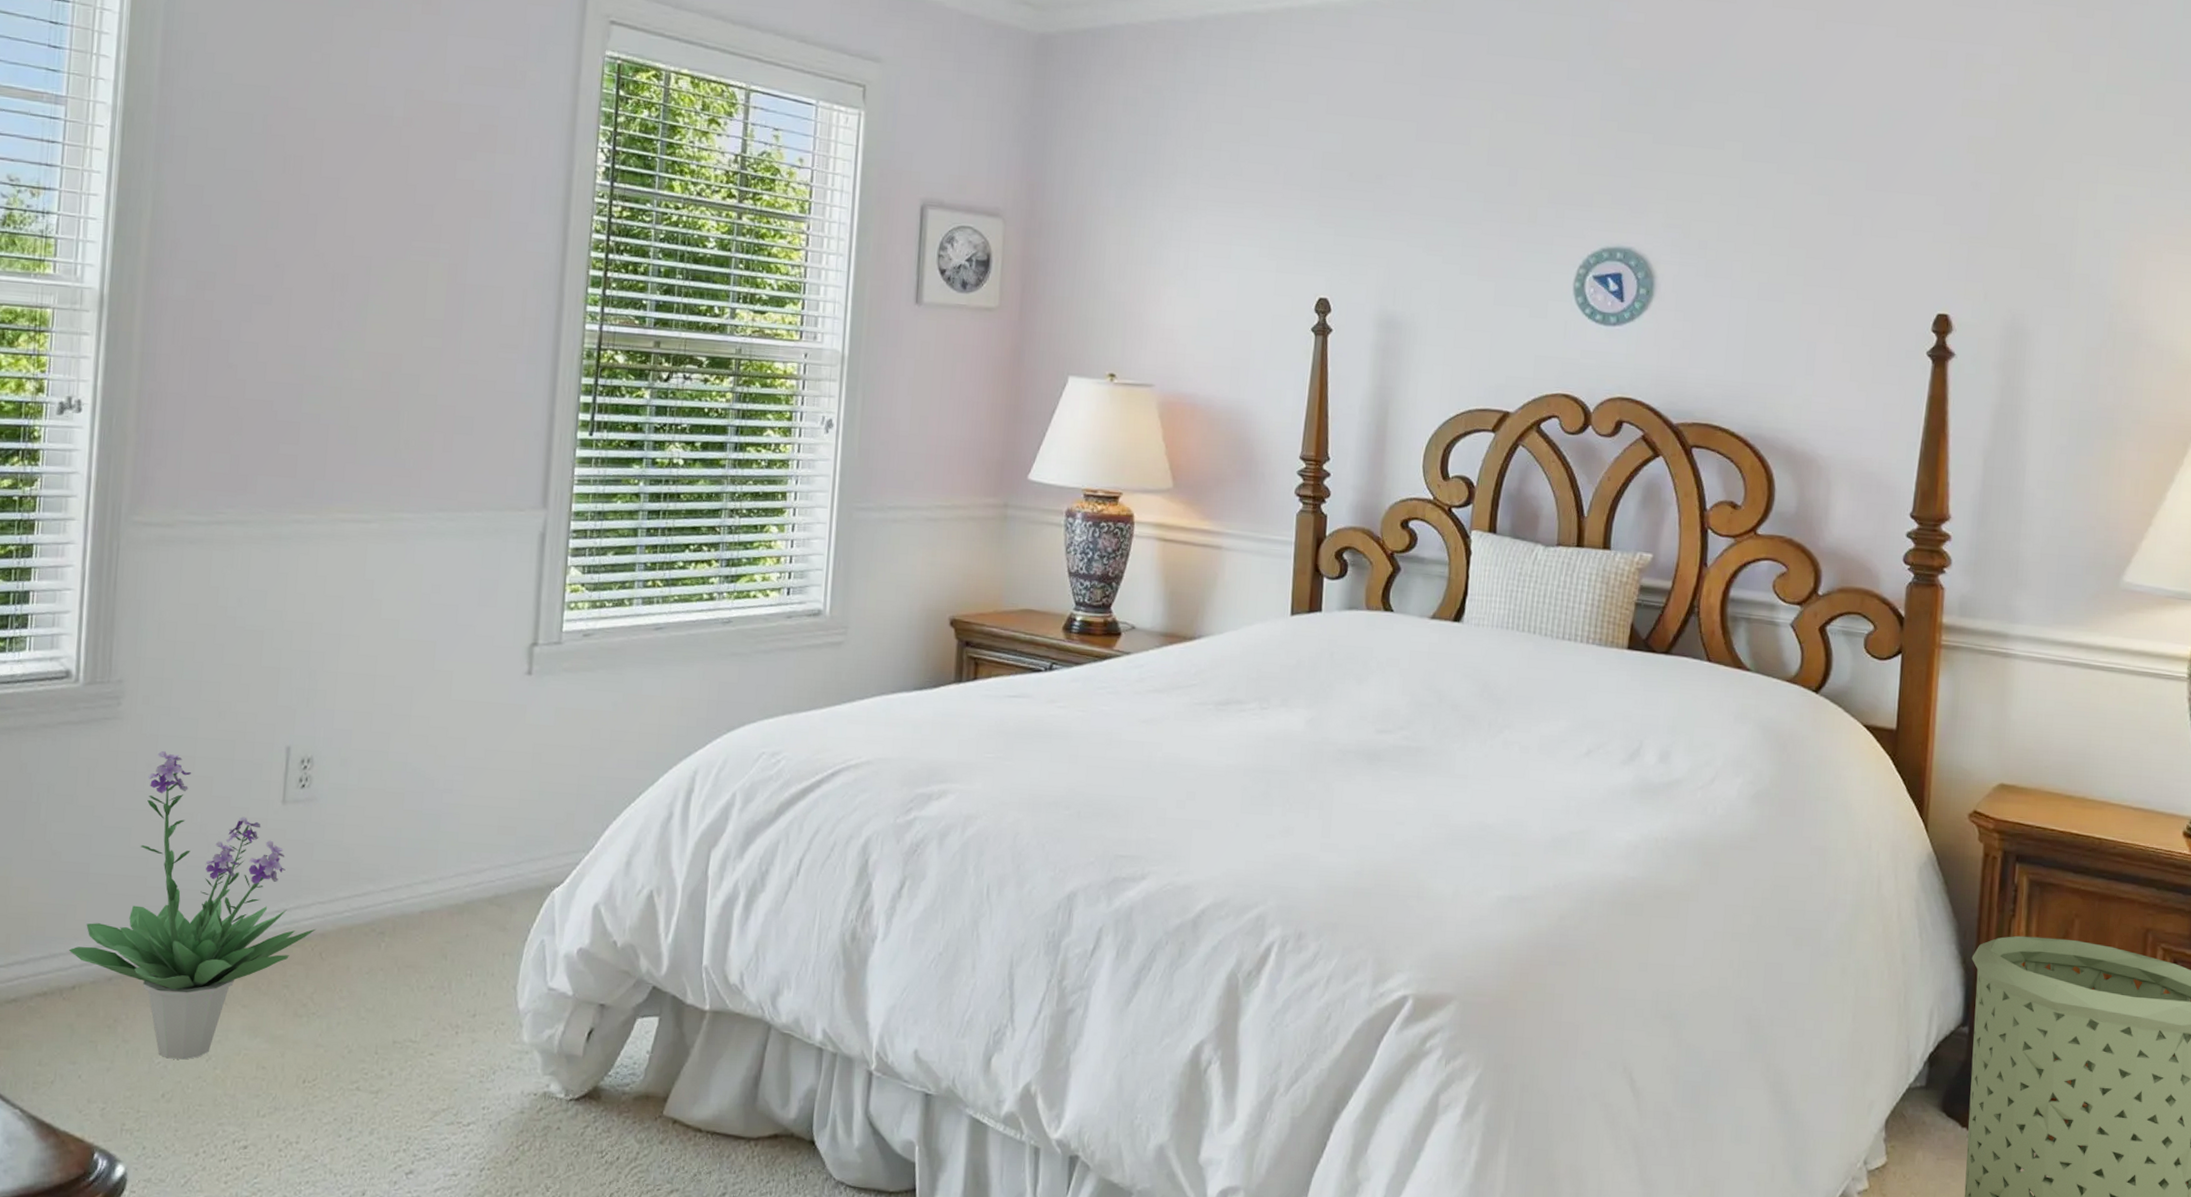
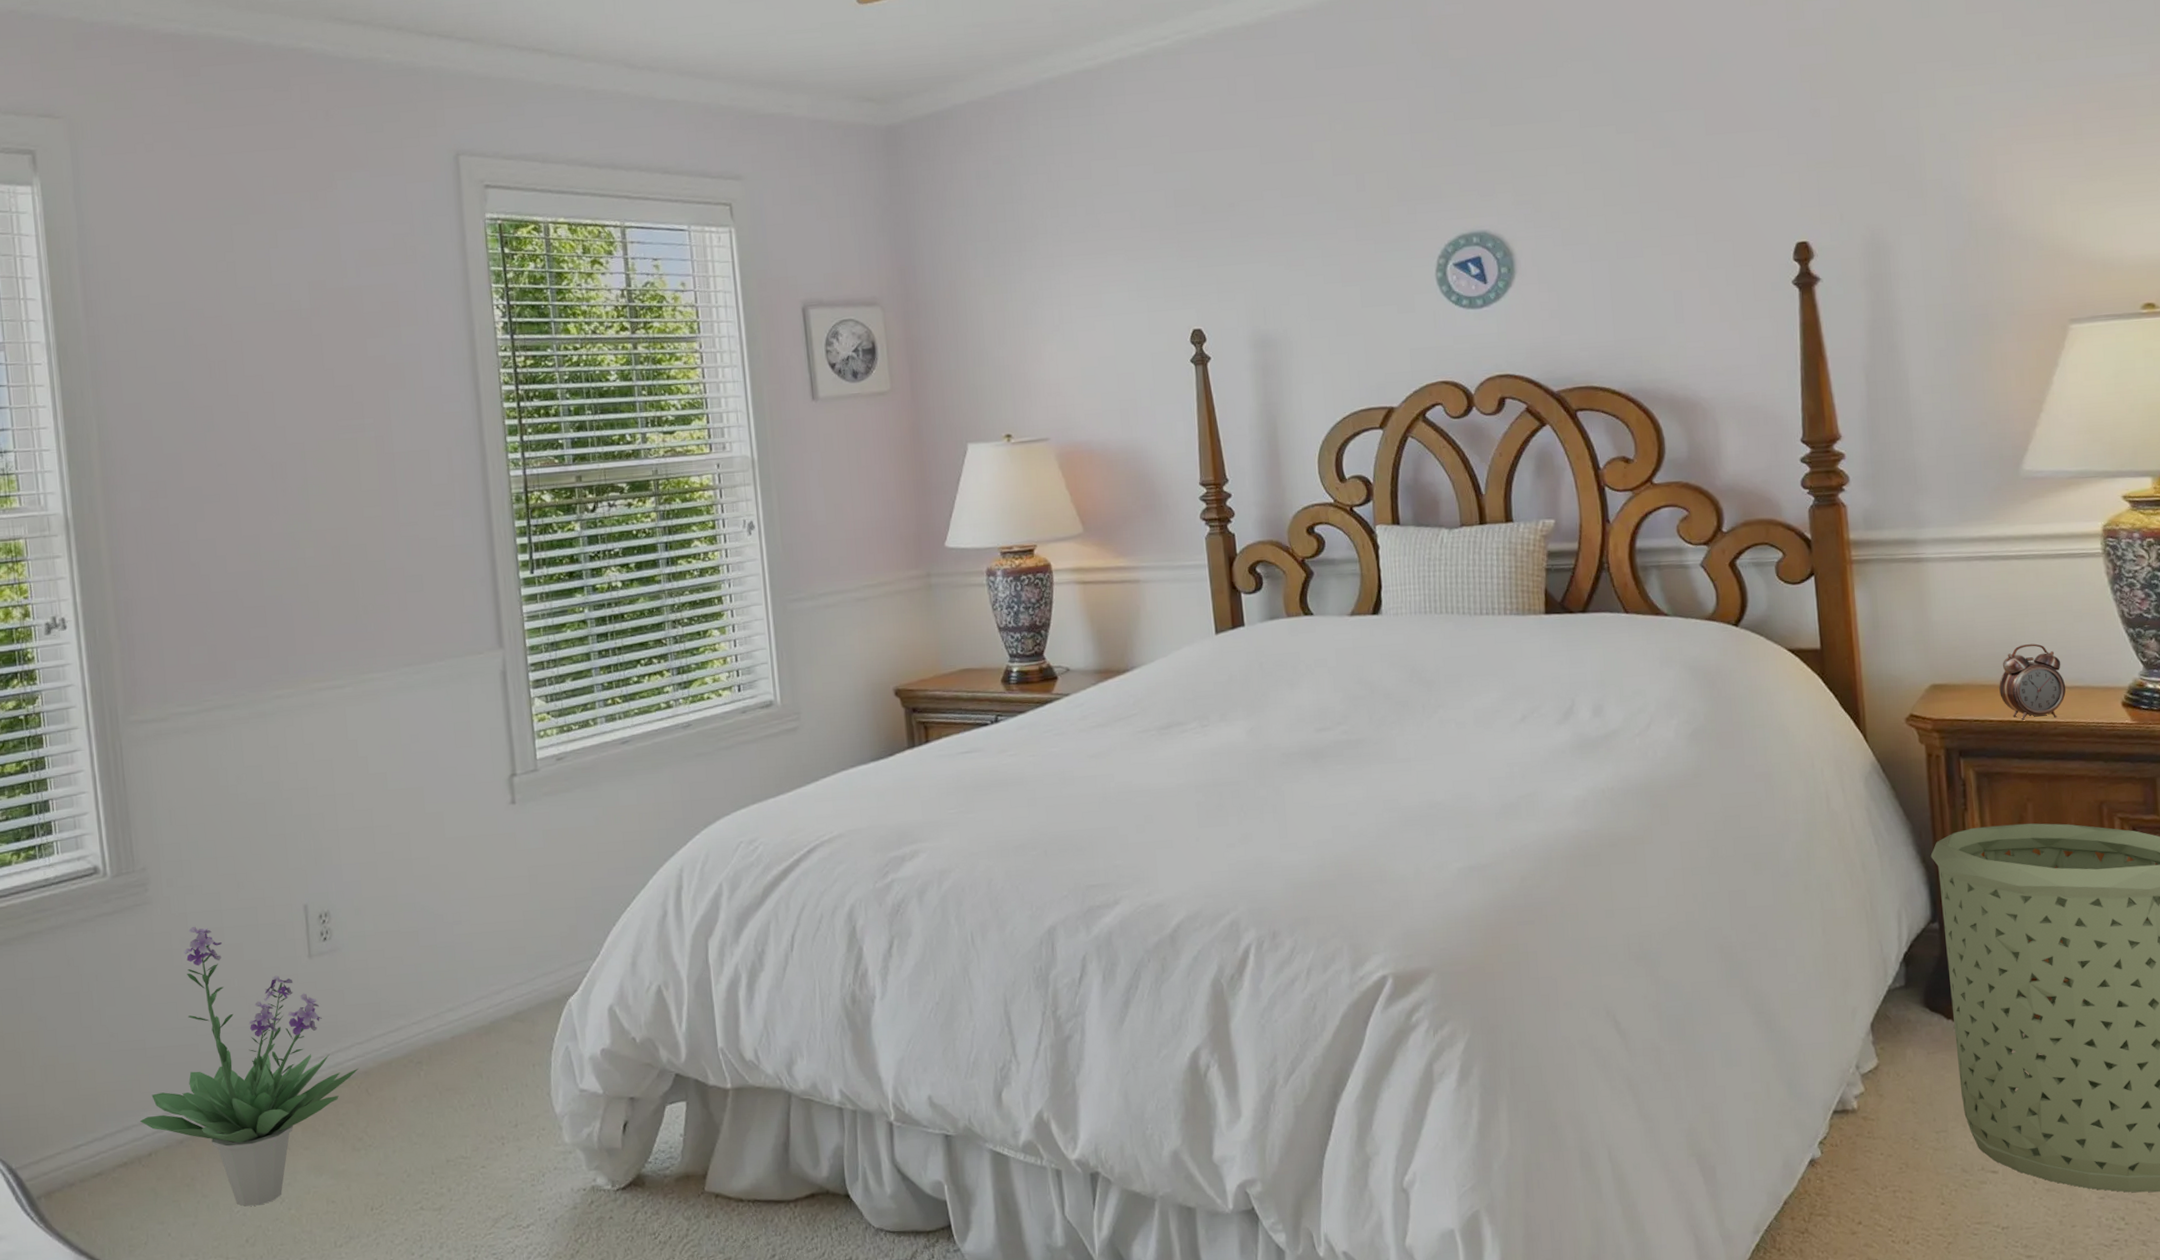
alarm clock: none [2065,758,2131,838] -> present [1999,643,2066,720]

